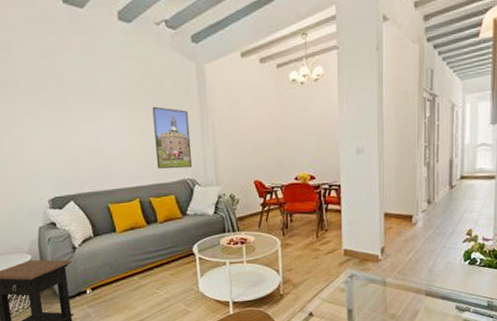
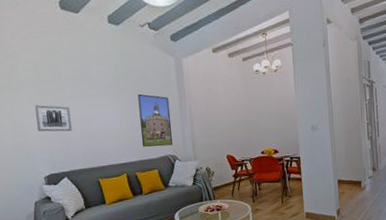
wall art: none [36,117,78,149] -> present [35,104,72,132]

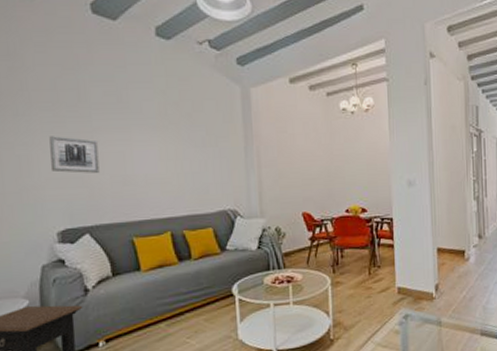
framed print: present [137,93,173,147] -> none [190,129,234,199]

